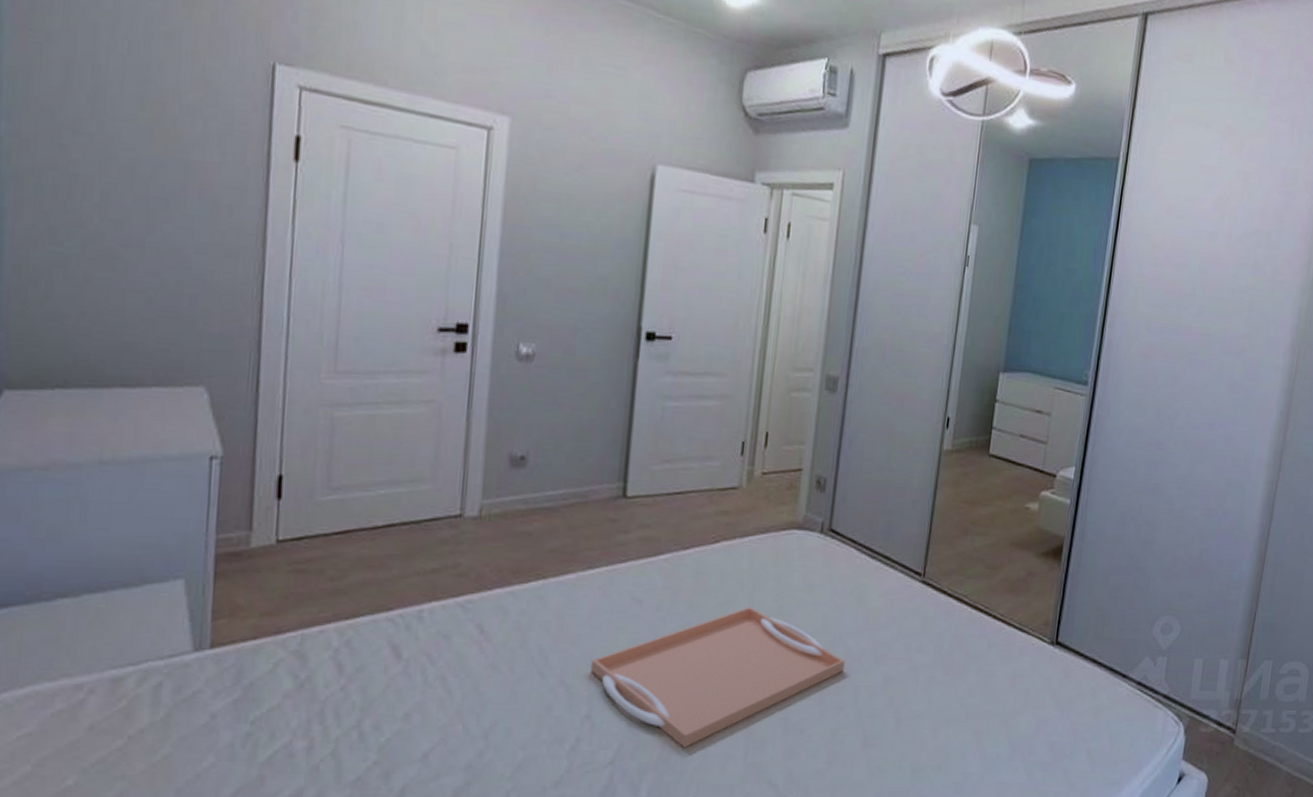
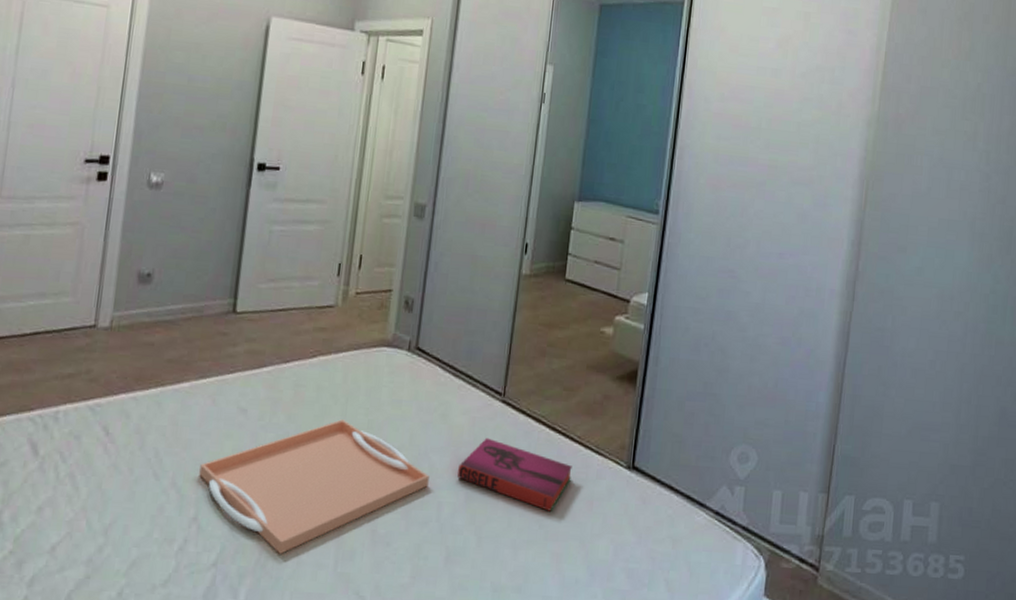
hardback book: none [875,619,995,690] -> present [457,437,572,512]

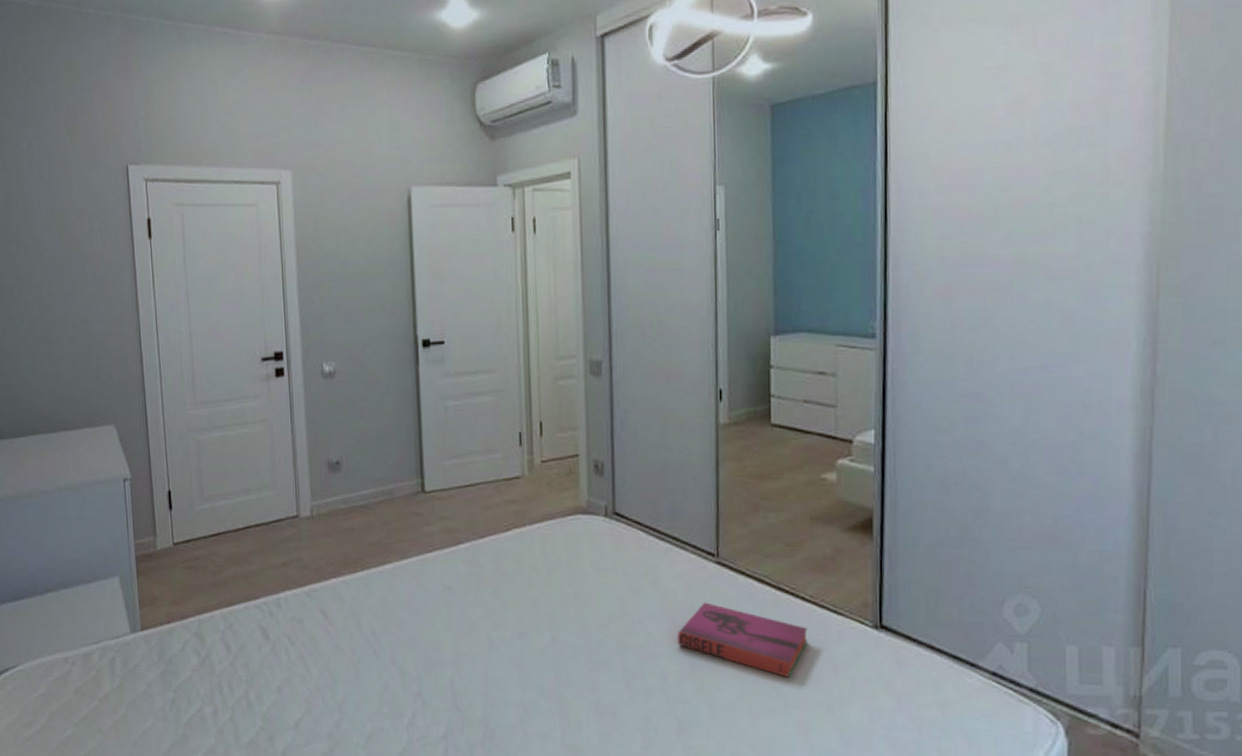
serving tray: present [199,419,429,554] -> none [415,591,648,727]

